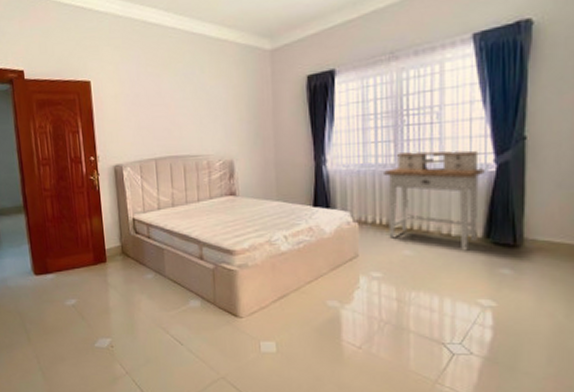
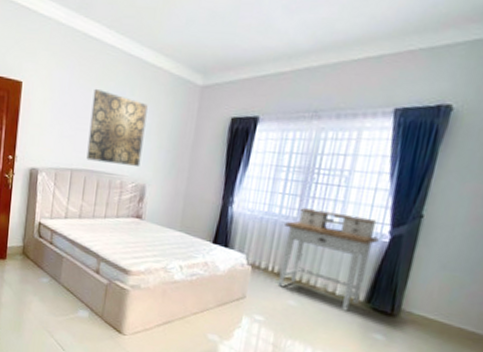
wall art: none [163,73,224,147] -> present [86,88,148,166]

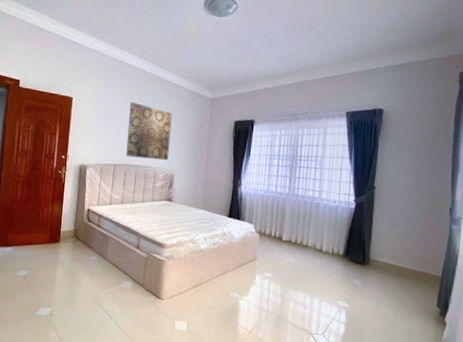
desk: present [277,208,379,311] -> none [279,186,348,263]

